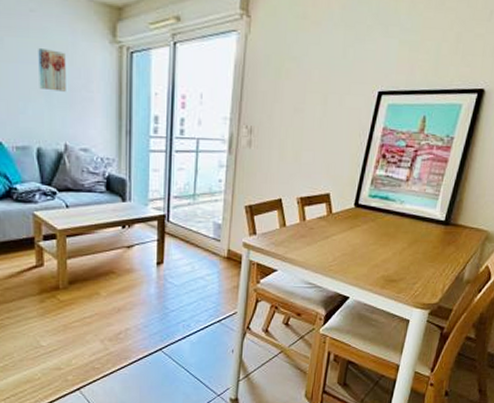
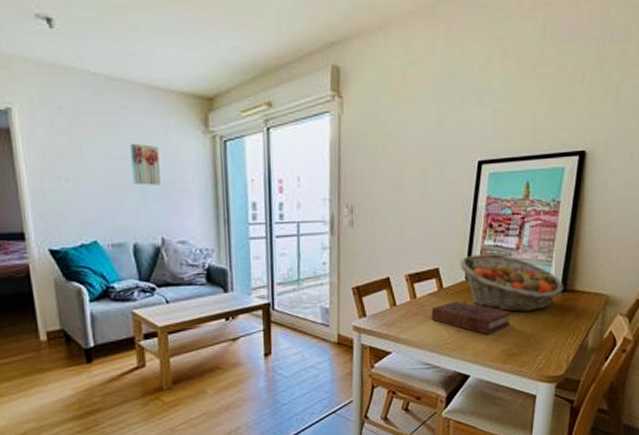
book: none [318,226,395,260] -> present [431,301,512,334]
fruit basket: none [350,183,448,242] -> present [460,254,564,312]

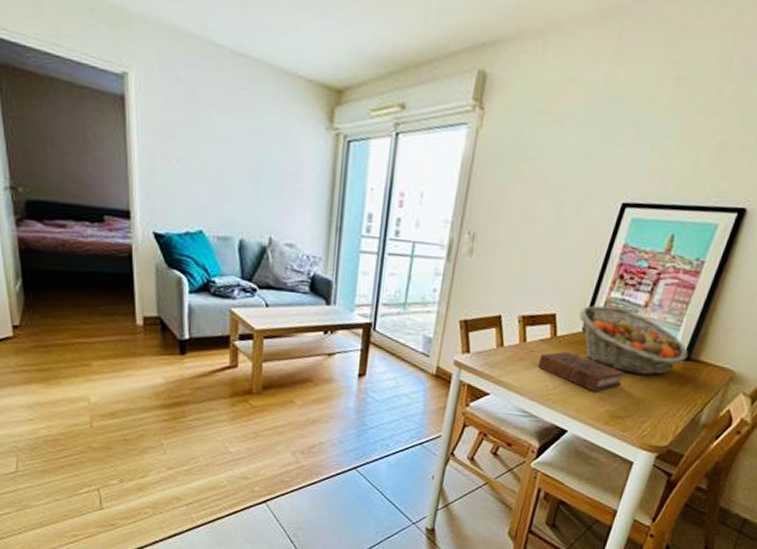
wall art: present [130,143,160,185] -> none [246,129,277,180]

